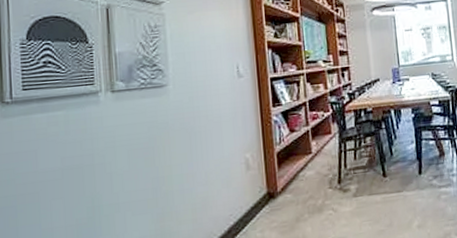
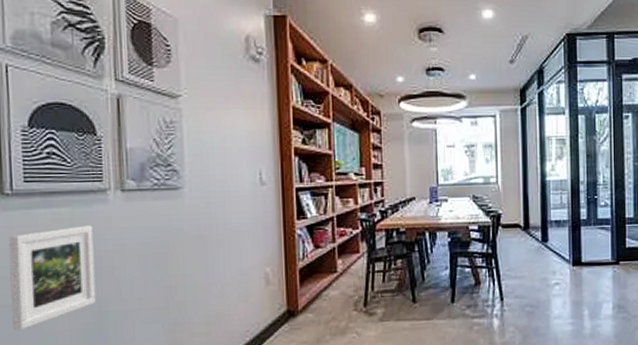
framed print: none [8,126,90,231] -> present [8,225,96,331]

